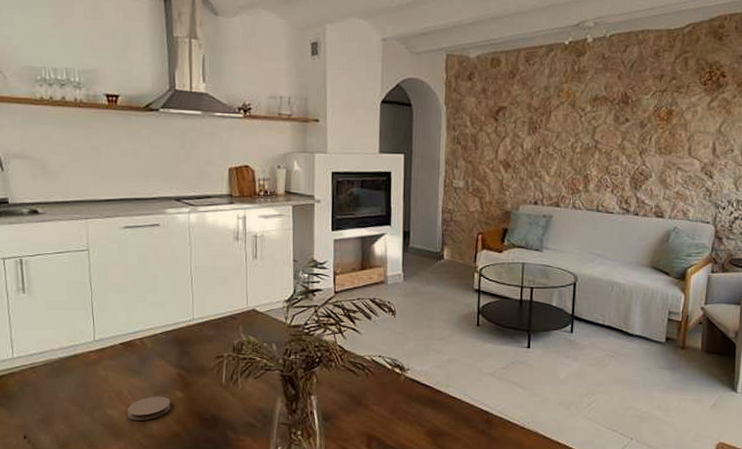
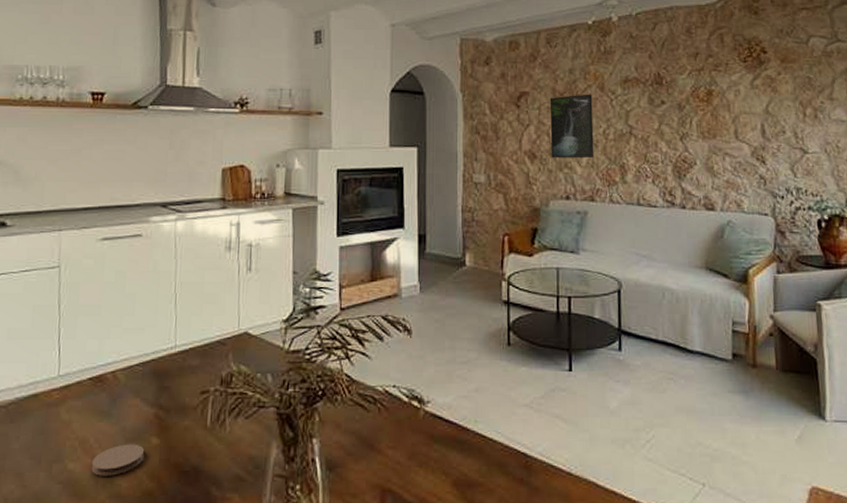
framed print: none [523,110,564,169] -> present [549,94,595,159]

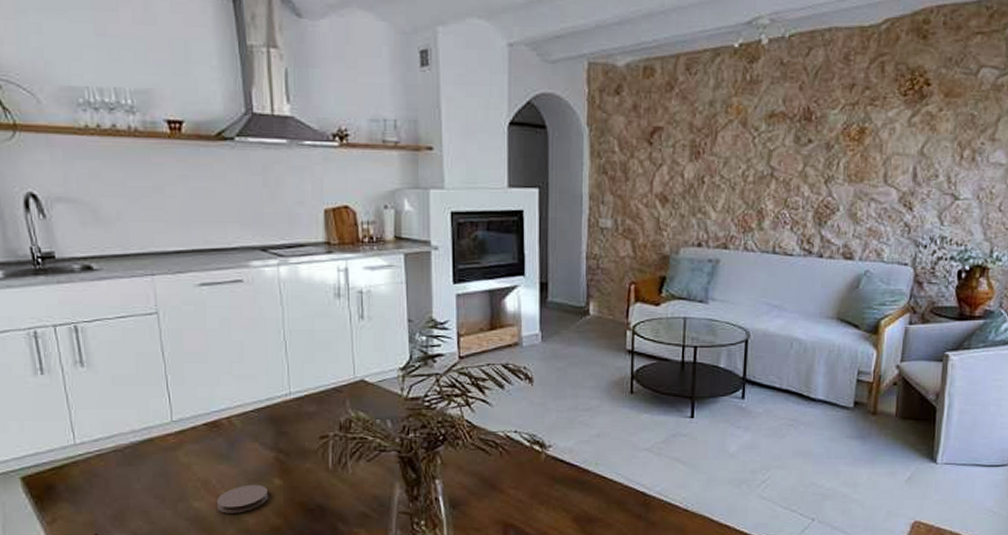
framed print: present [549,94,595,159] -> none [684,130,733,203]

